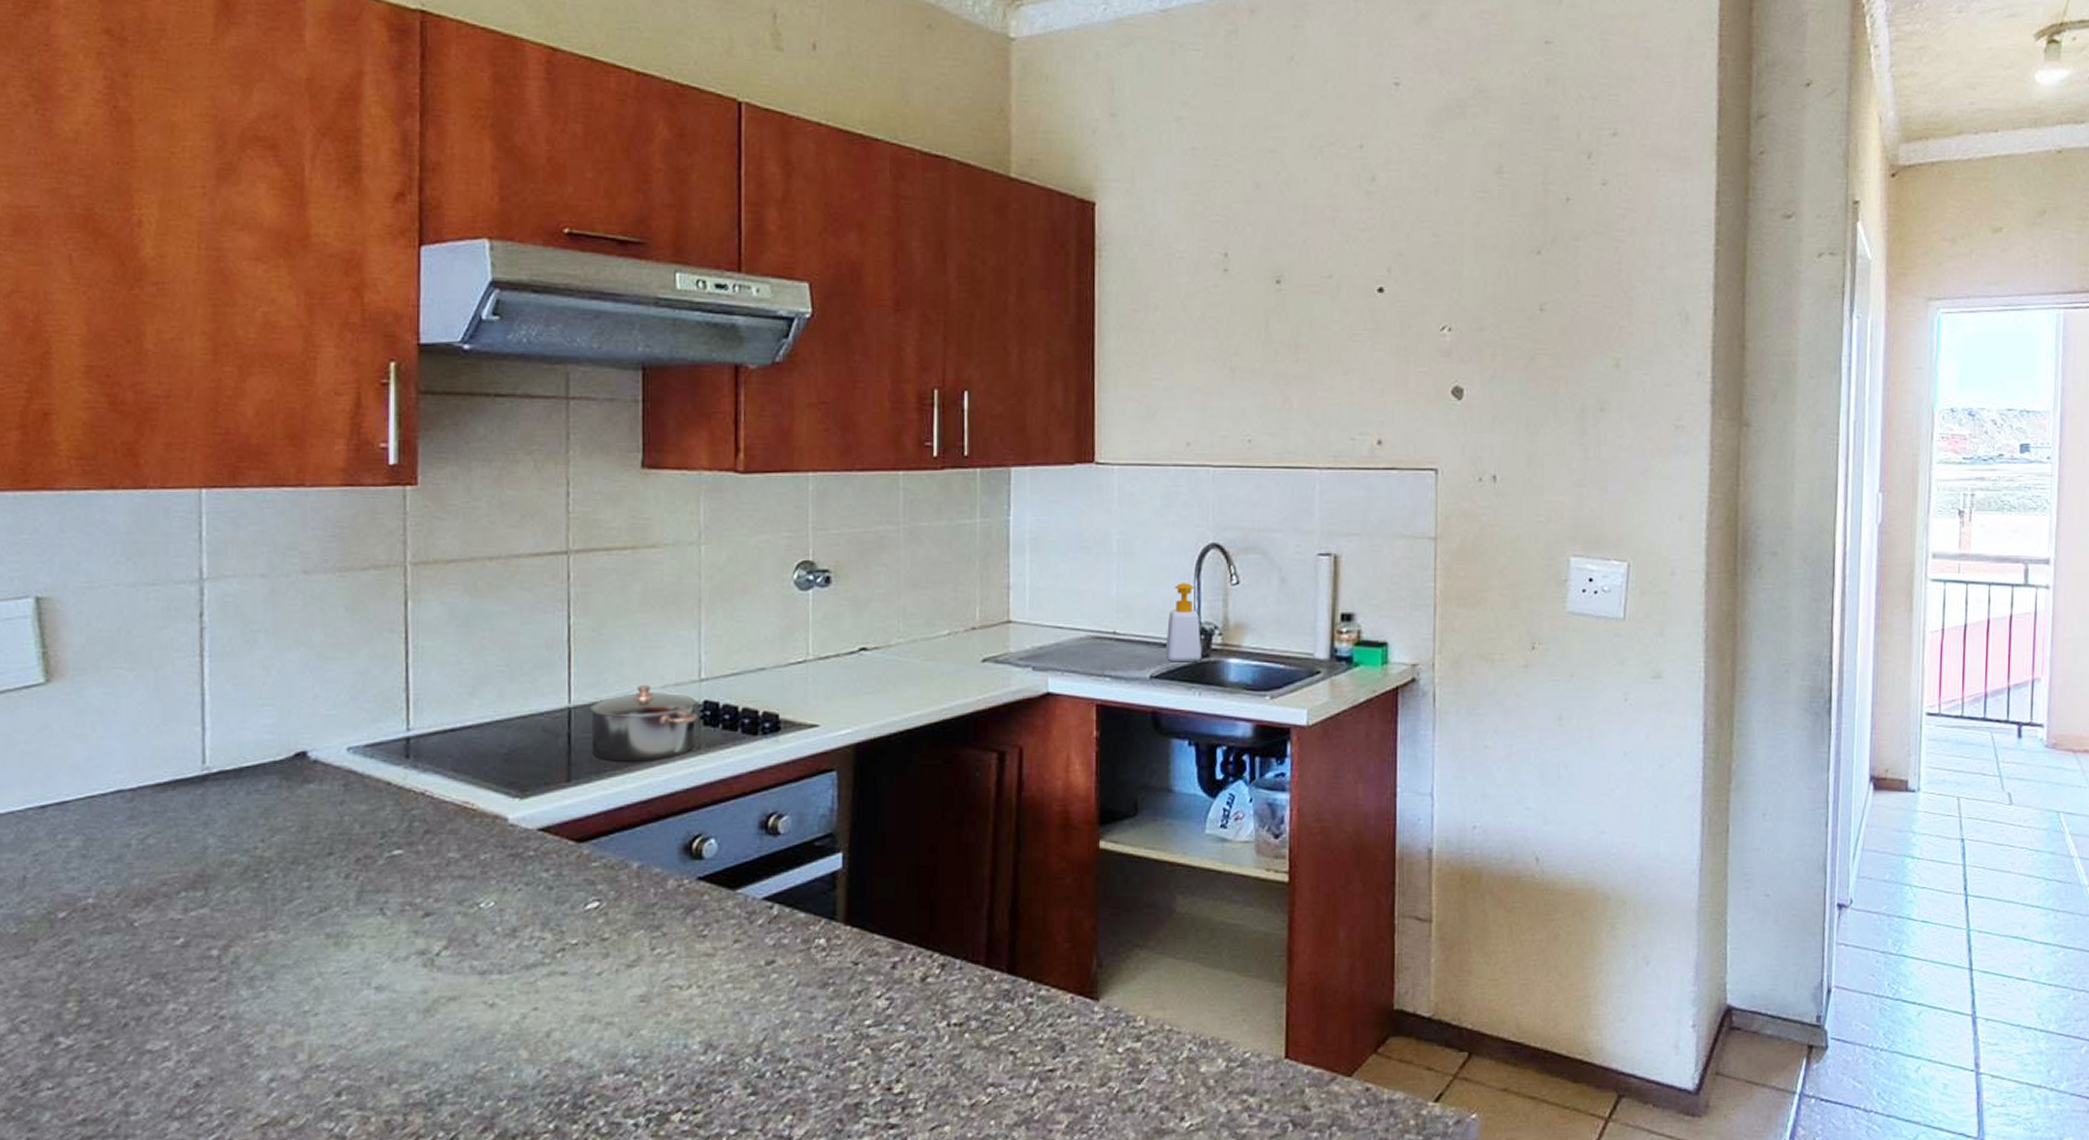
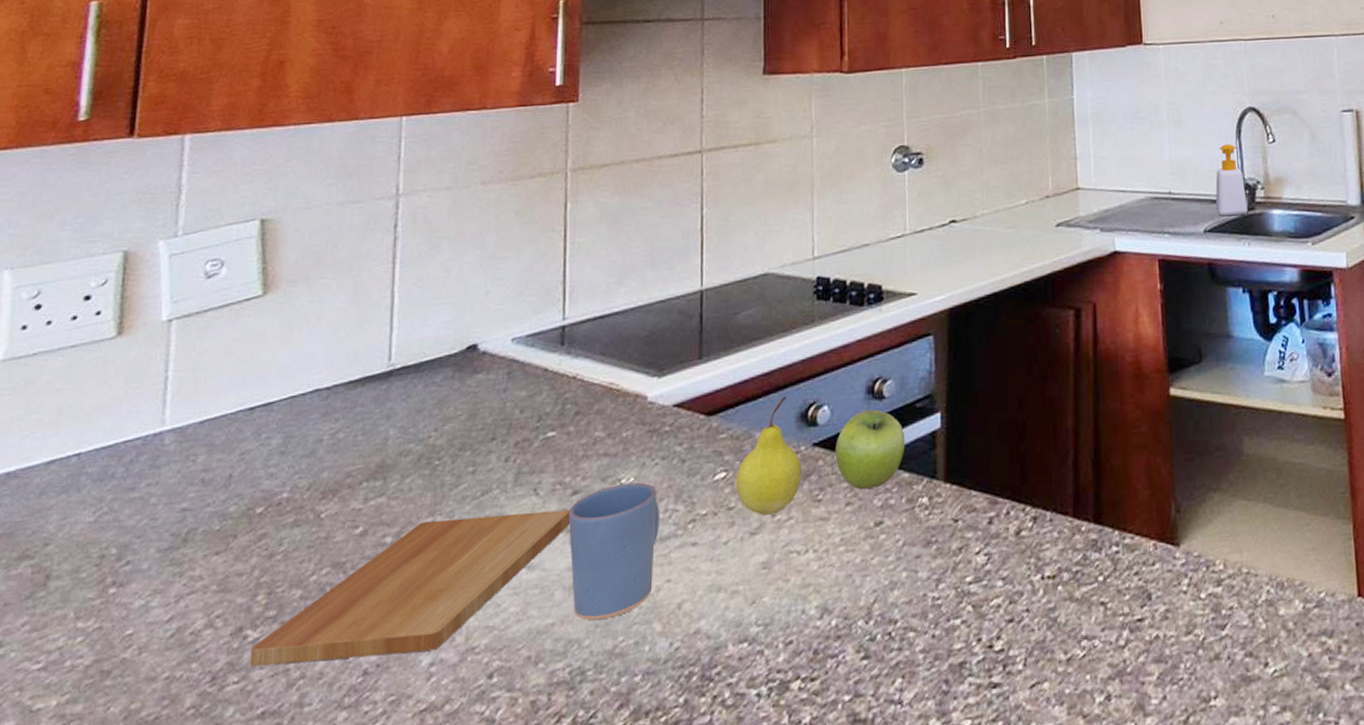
cutting board: none [64,931,423,1074] -> present [250,509,571,667]
mug: none [420,907,525,1045] -> present [568,482,660,621]
cooking pot: present [590,684,697,763] -> none [720,265,811,339]
fruit: none [610,826,685,948] -> present [736,396,802,515]
fruit: none [723,846,802,928] -> present [836,410,905,490]

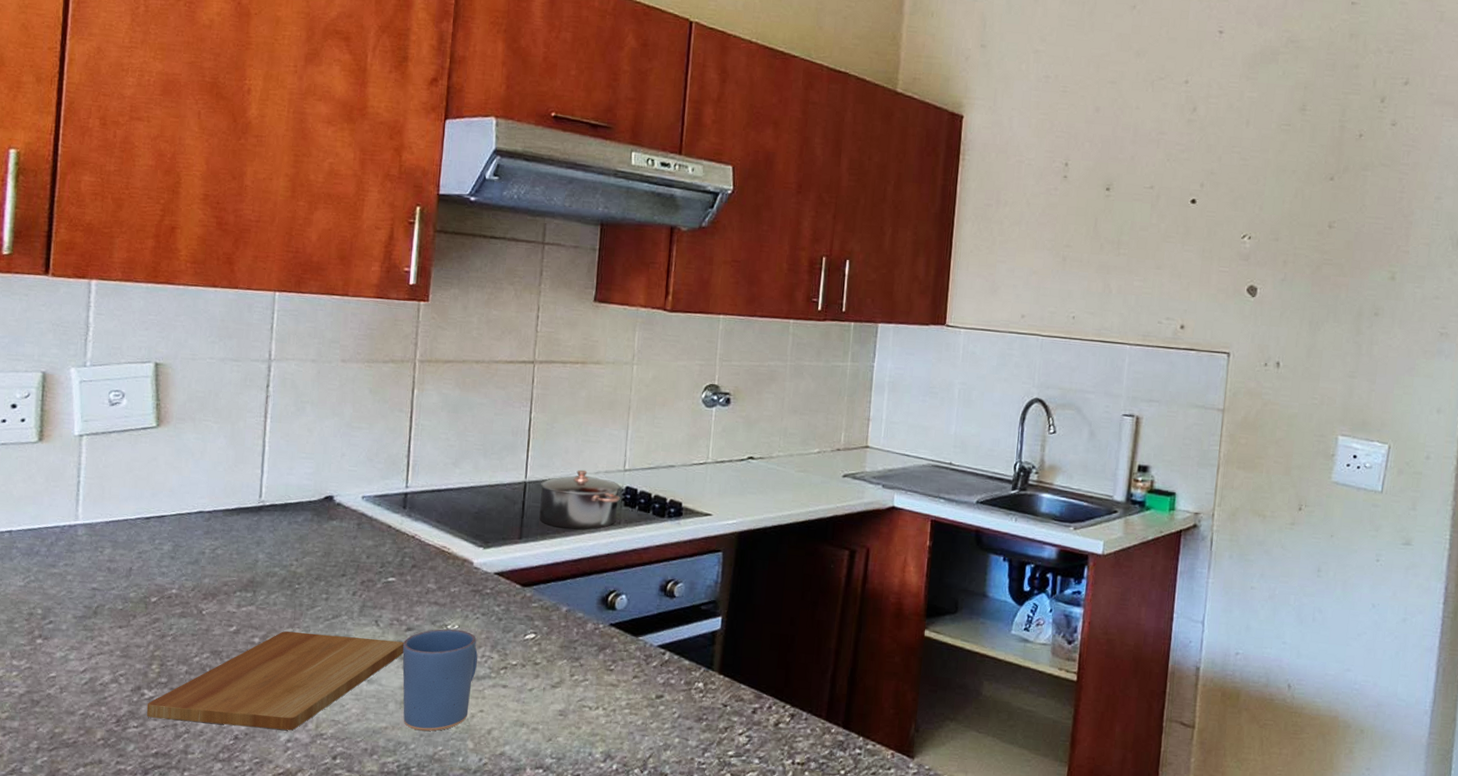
cooking pot: none [720,265,811,339] -> present [539,469,620,530]
fruit: present [736,396,802,515] -> none [542,581,599,675]
fruit: present [836,410,905,490] -> none [628,604,689,668]
soap bottle: present [1215,144,1248,217] -> none [990,428,1021,494]

